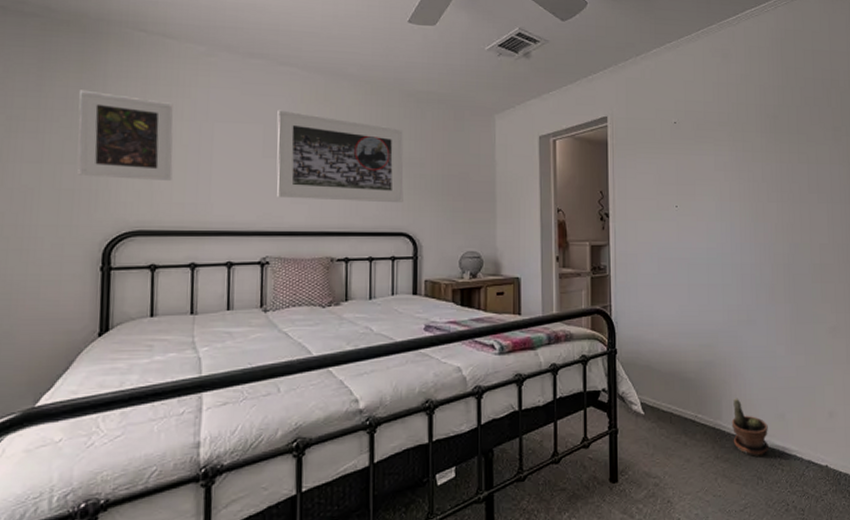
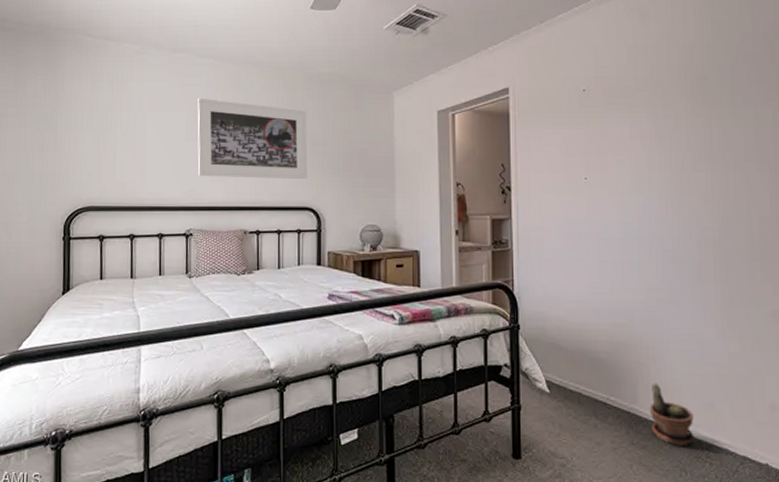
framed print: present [77,90,173,180] -> none [44,89,115,163]

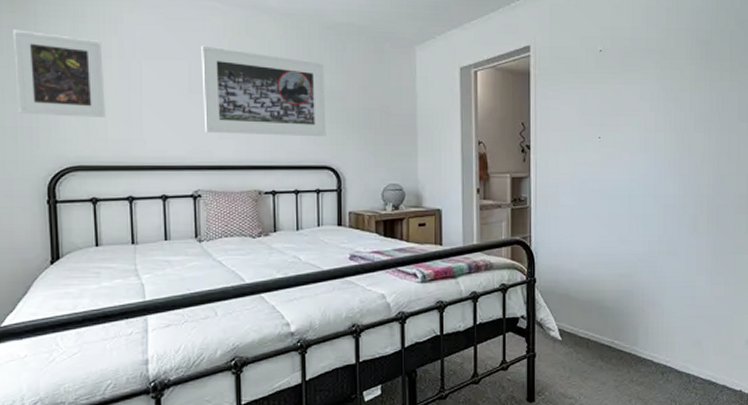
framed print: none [44,89,115,163] -> present [13,29,106,117]
potted plant: present [649,382,694,446] -> none [647,326,684,381]

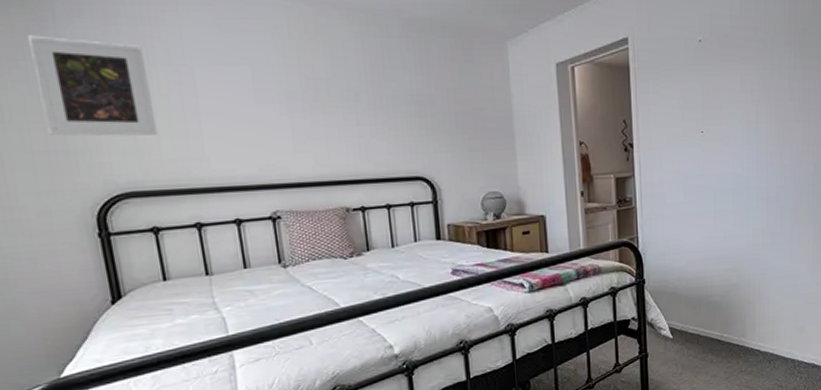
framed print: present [201,45,326,137] -> none [263,47,416,148]

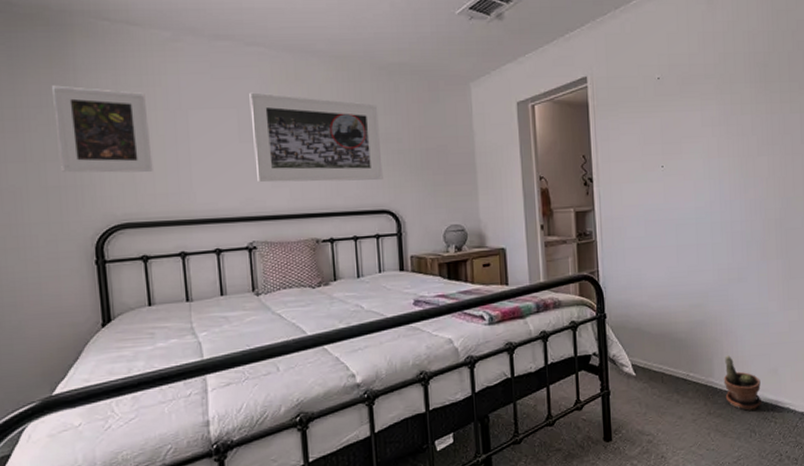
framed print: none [263,47,416,148] -> present [249,92,383,183]
potted plant: none [755,316,789,368] -> present [723,355,761,411]

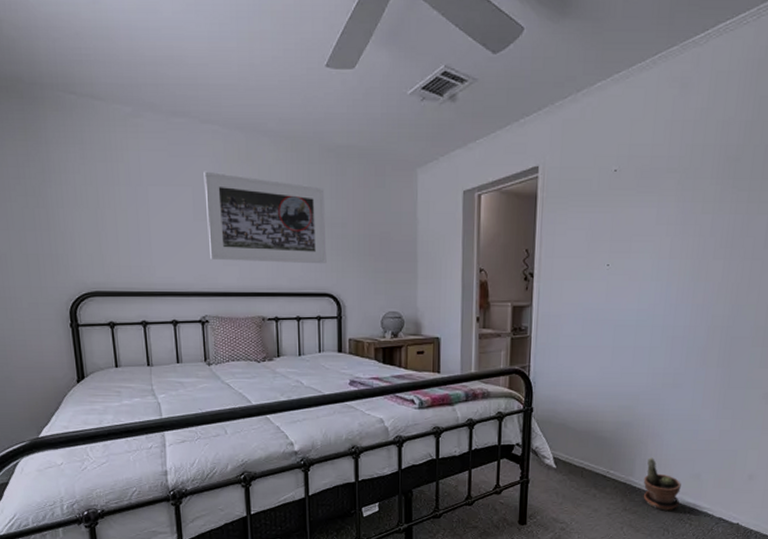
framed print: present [52,85,153,173] -> none [28,158,118,244]

